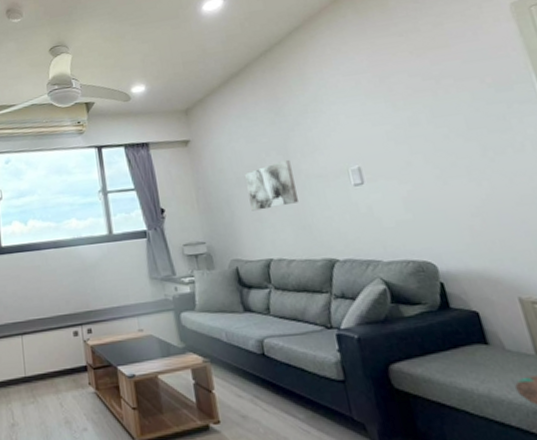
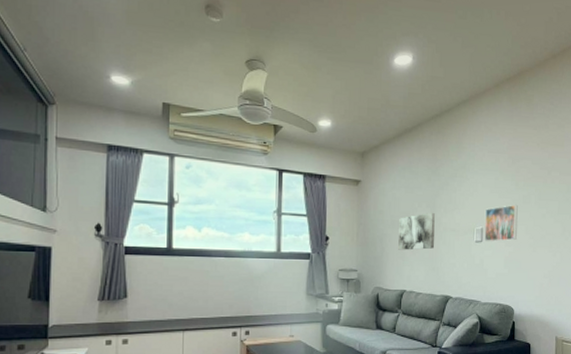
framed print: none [357,129,414,184] -> present [484,204,518,242]

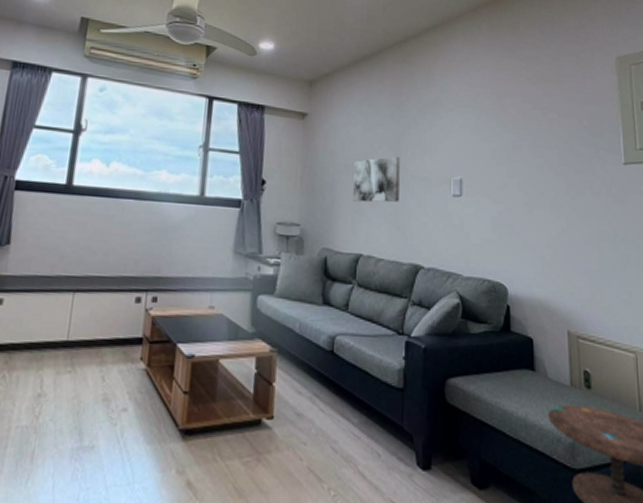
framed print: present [484,204,518,242] -> none [465,150,507,197]

